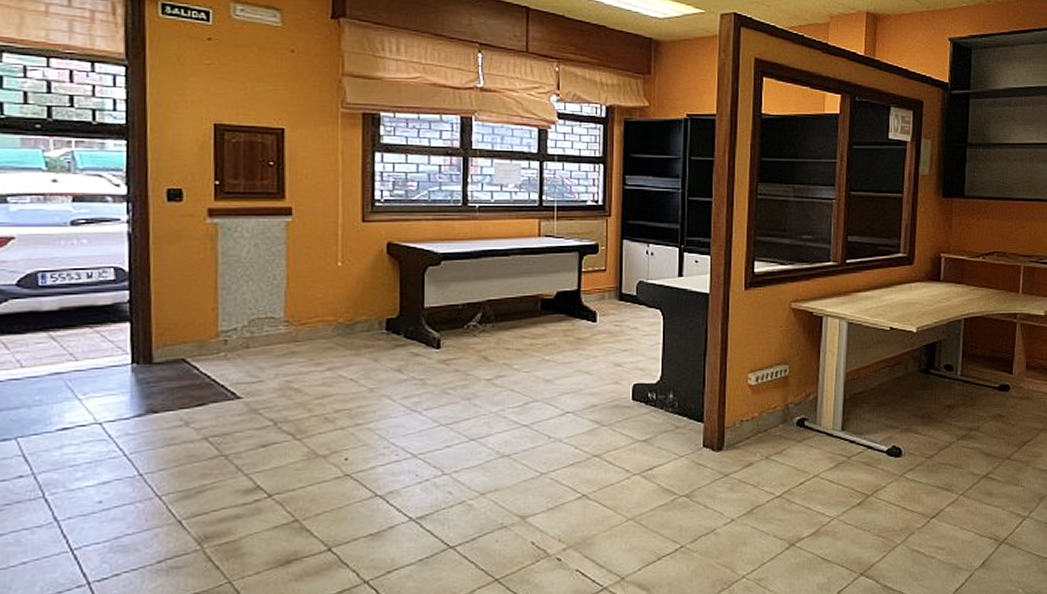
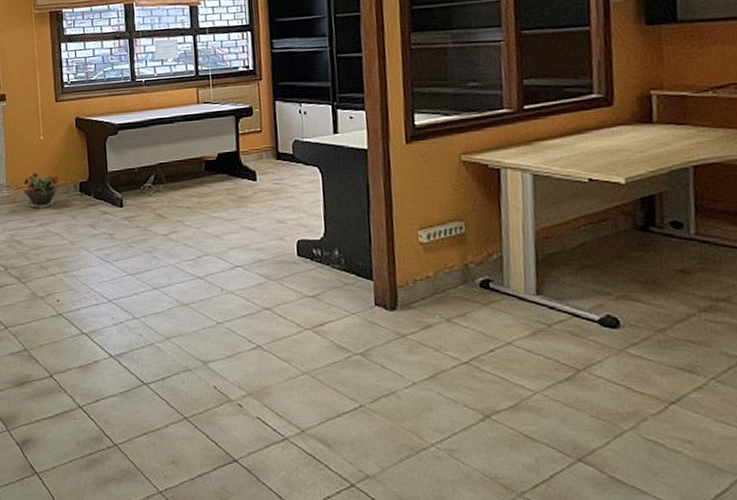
potted plant: none [308,304,359,349] -> present [23,171,59,209]

